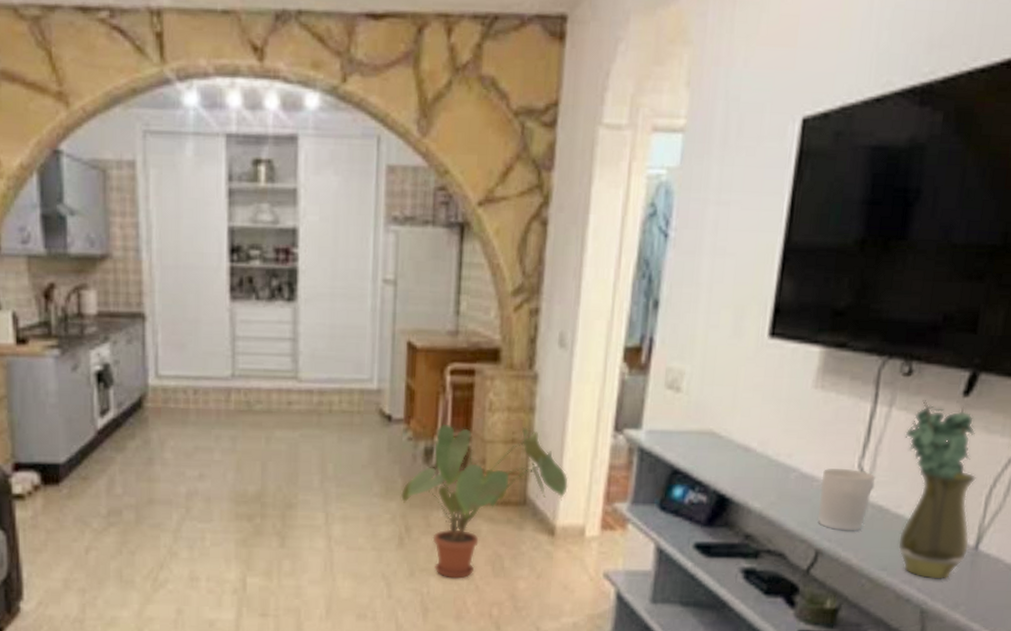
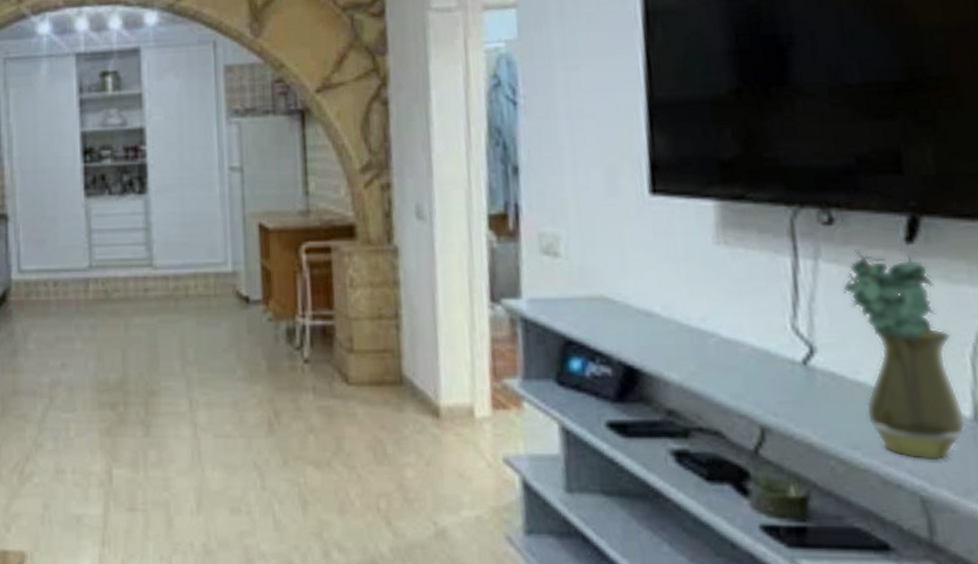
house plant: present [400,423,569,579] -> none [265,302,447,467]
candle holder: present [817,469,876,531] -> none [748,332,818,403]

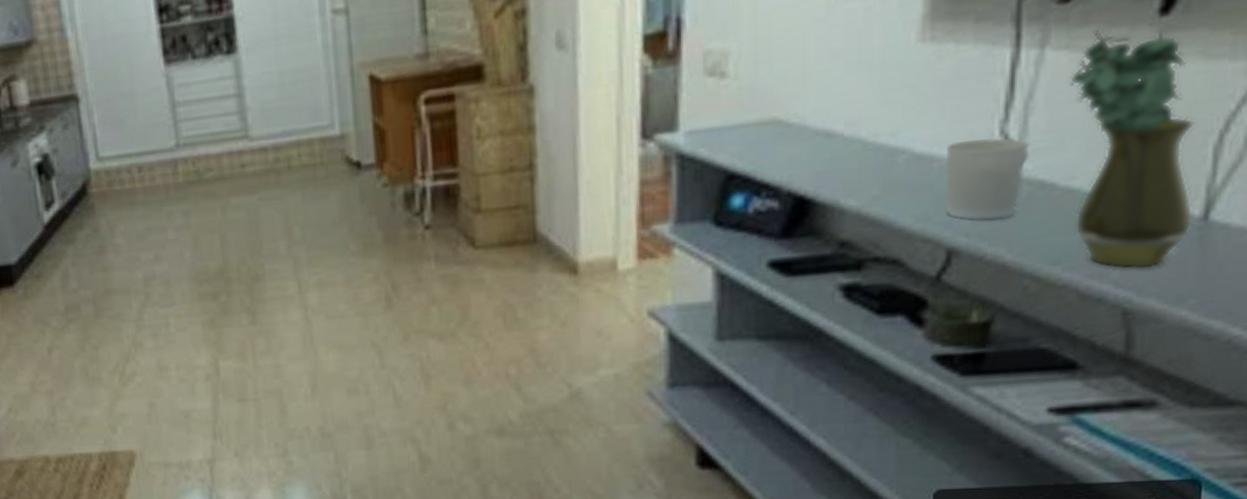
candle holder: none [748,332,818,403] -> present [944,138,1029,222]

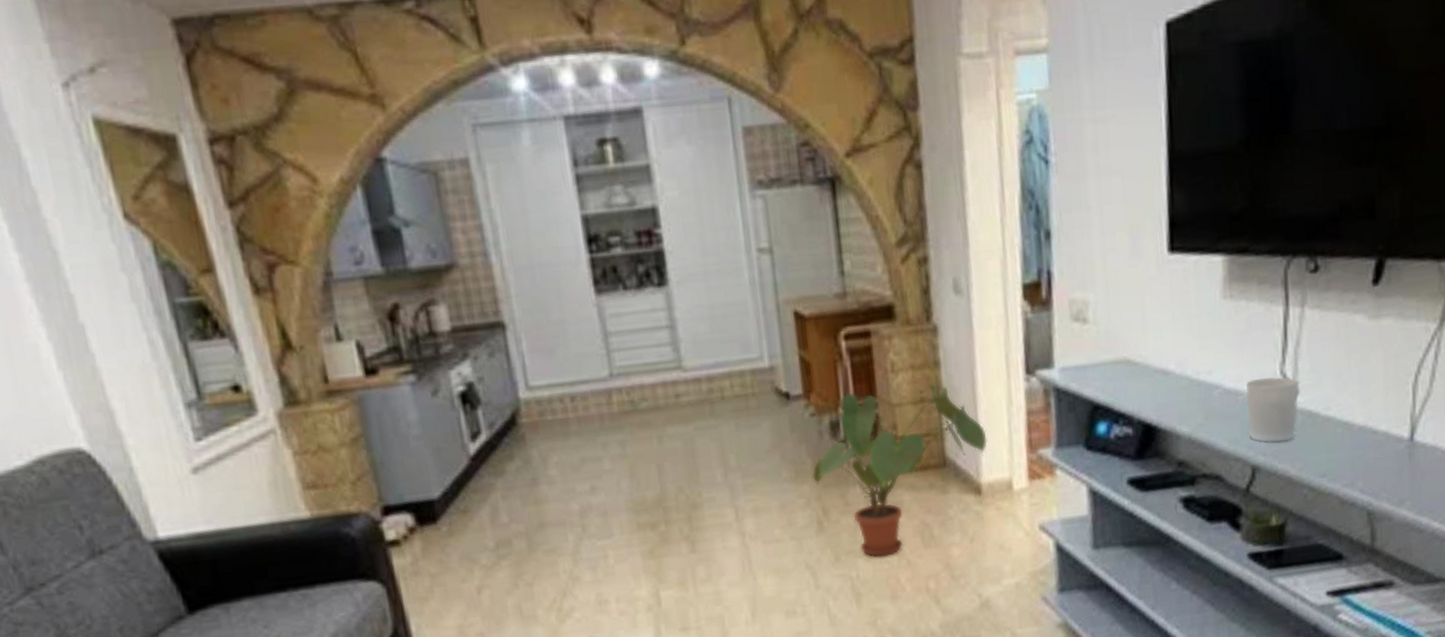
house plant: none [381,151,588,338] -> present [811,384,987,557]
vase: present [1070,29,1195,269] -> none [1322,295,1405,479]

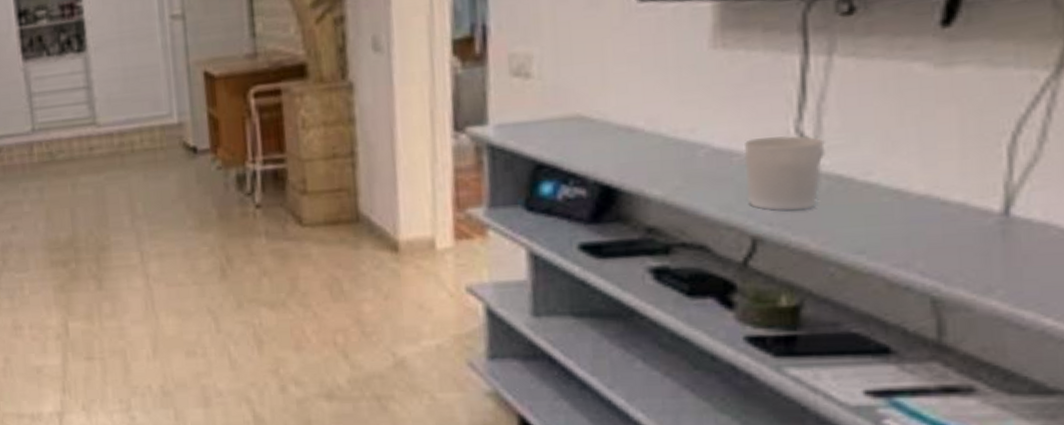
house plant: present [811,384,987,557] -> none [216,140,407,307]

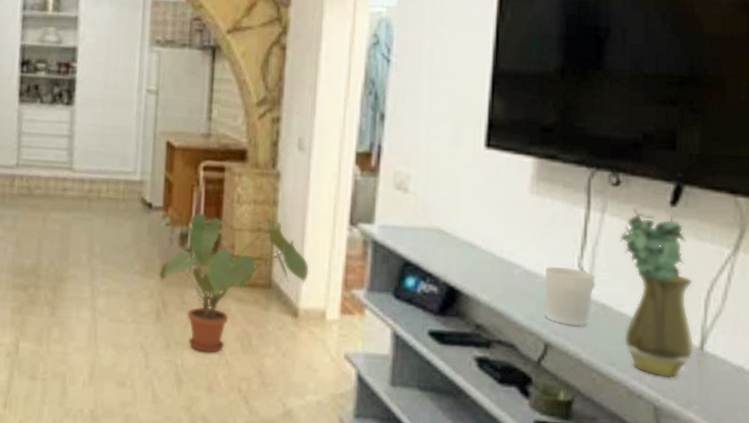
house plant: none [216,140,407,307] -> present [158,212,309,354]
vase: none [859,39,994,259] -> present [619,208,695,378]

